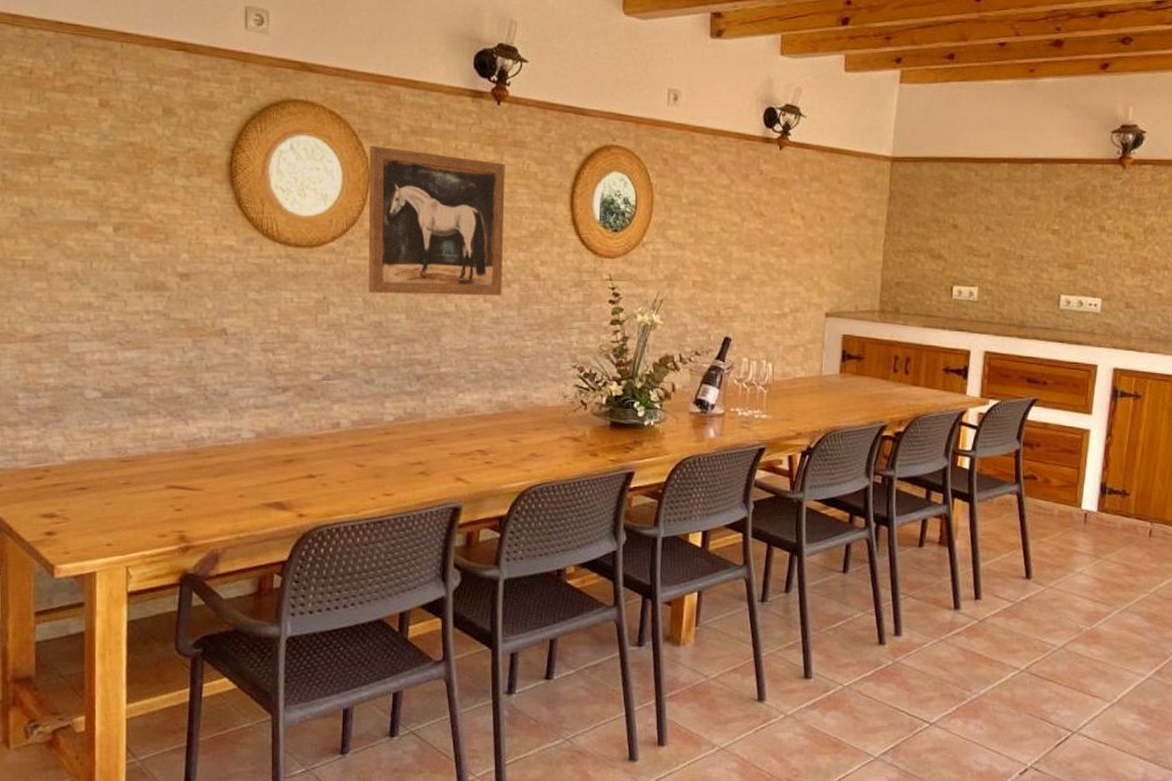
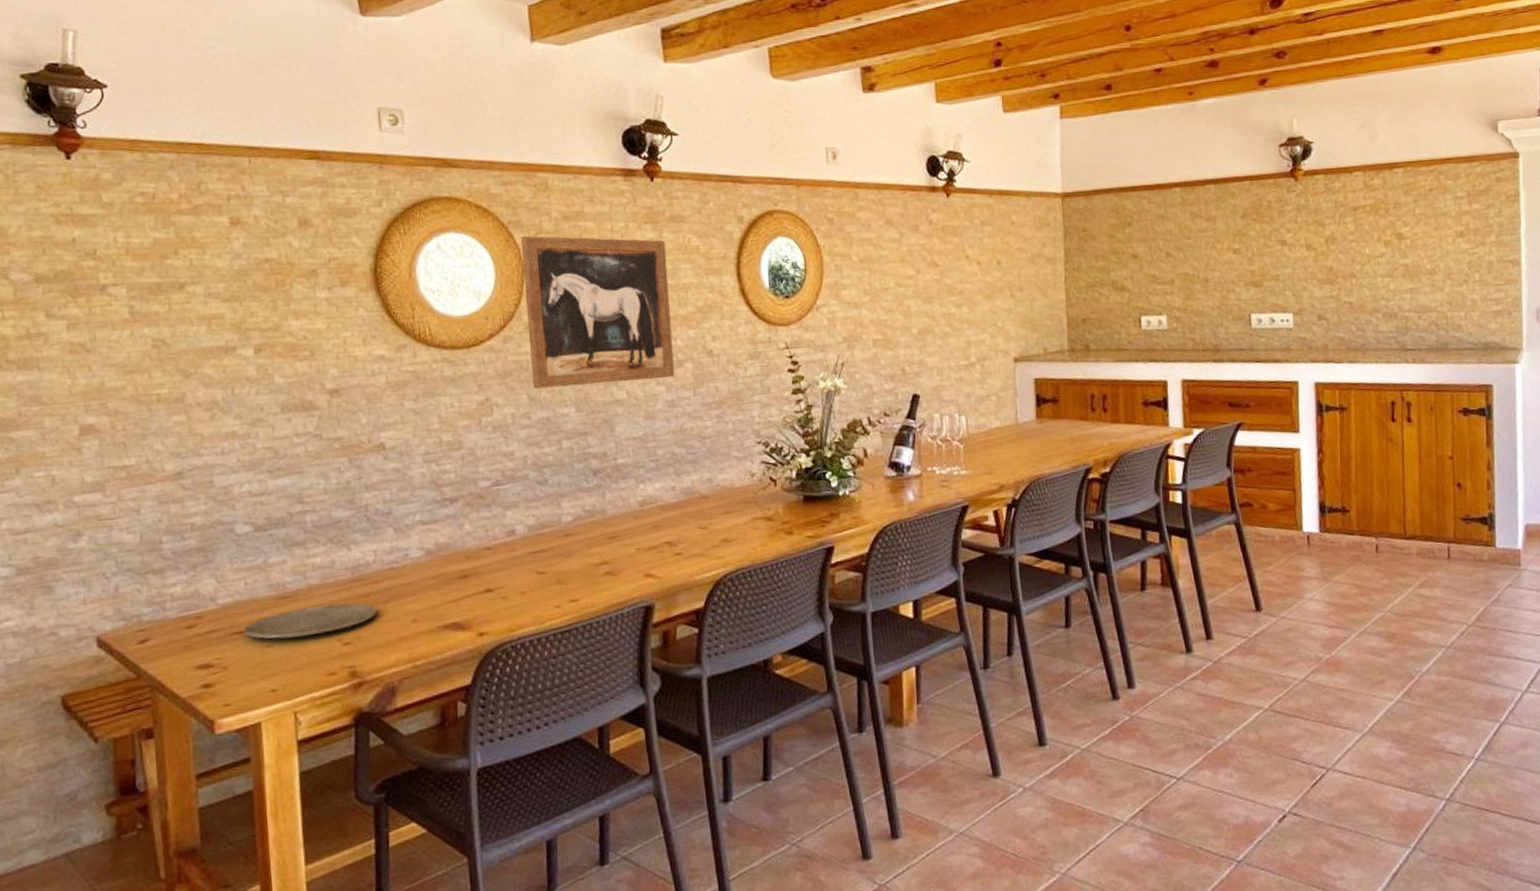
plate: none [86,472,208,499] -> present [244,603,378,639]

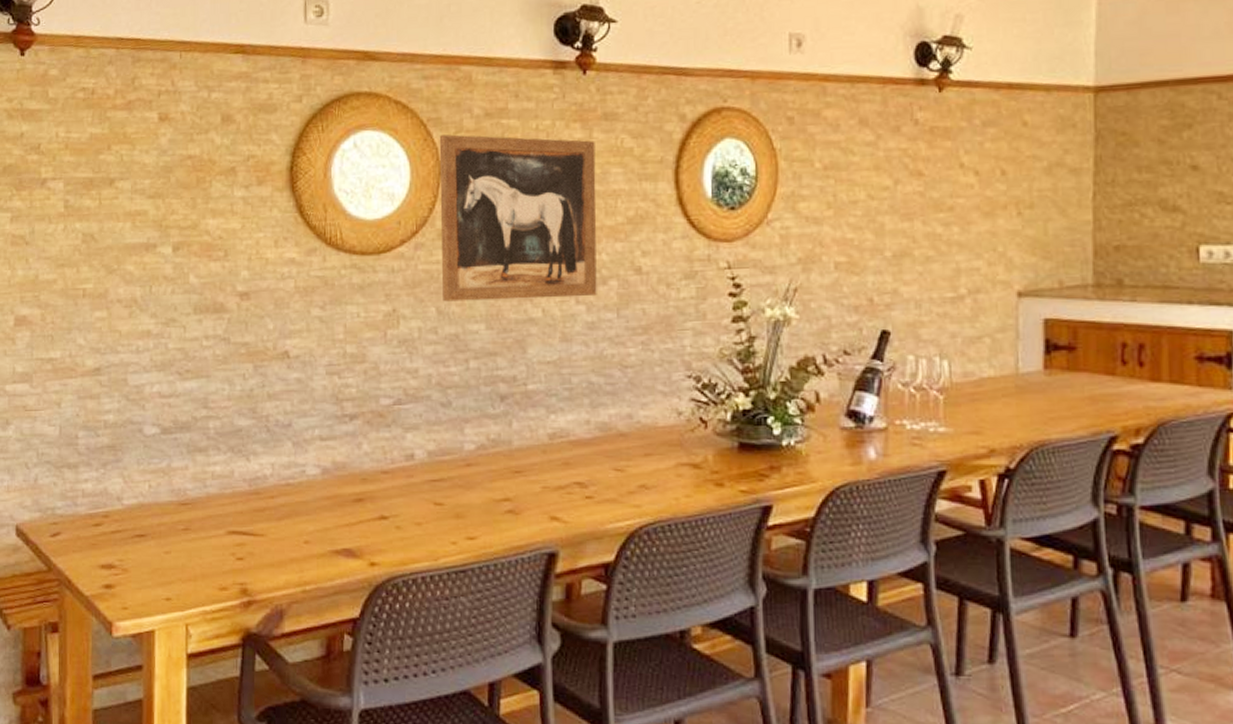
plate: present [244,603,378,639] -> none [145,516,271,547]

